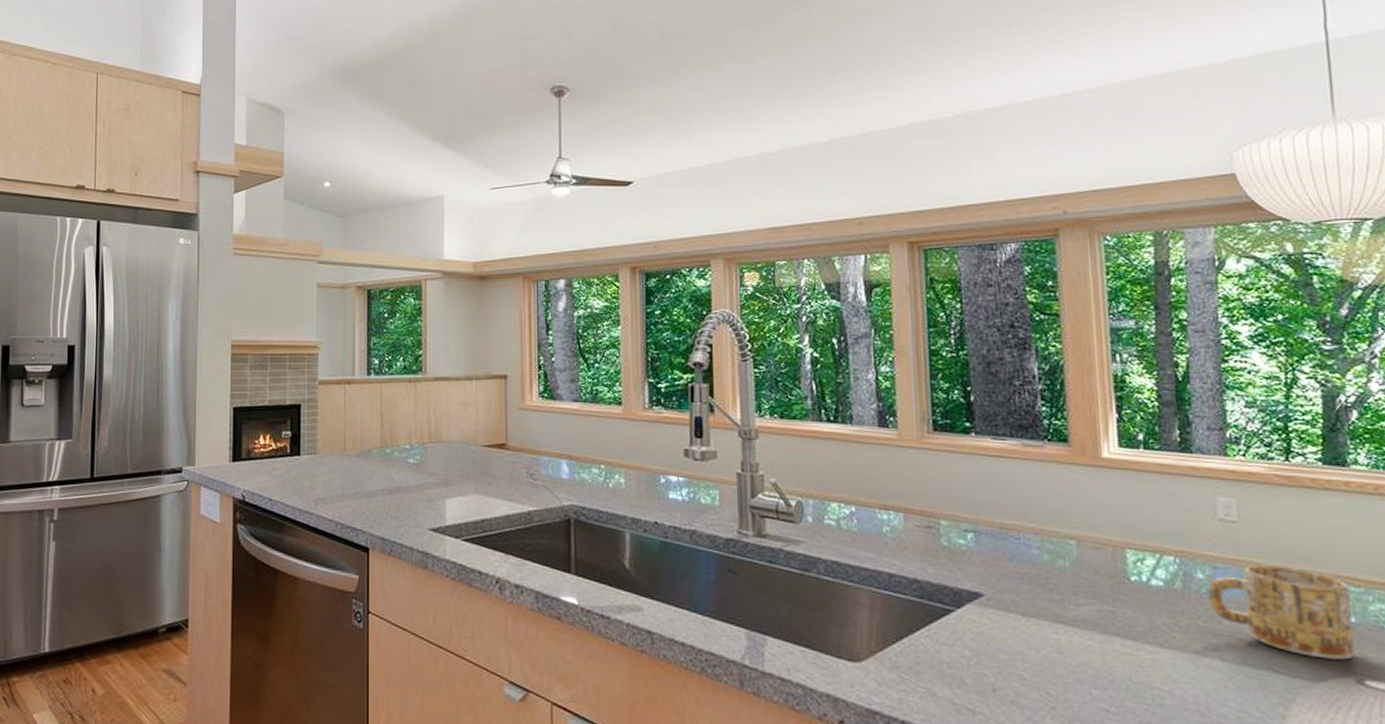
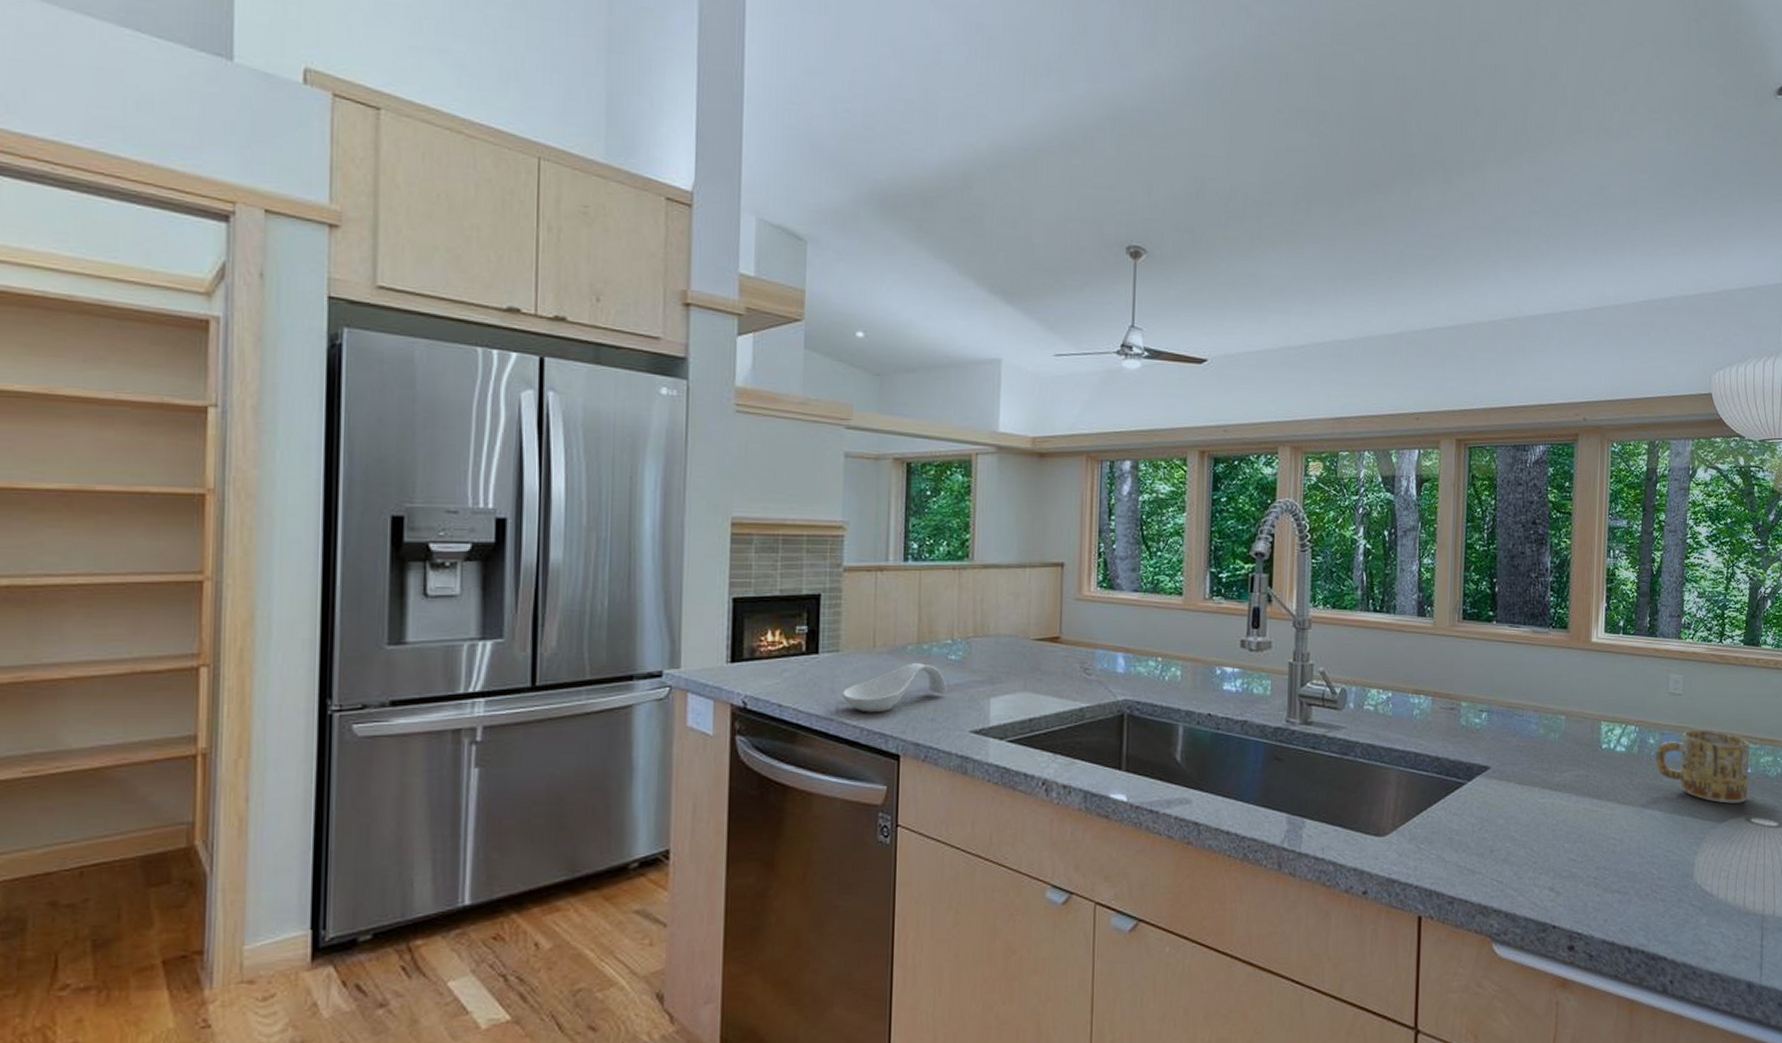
spoon rest: none [320,465,407,509] -> present [842,663,947,713]

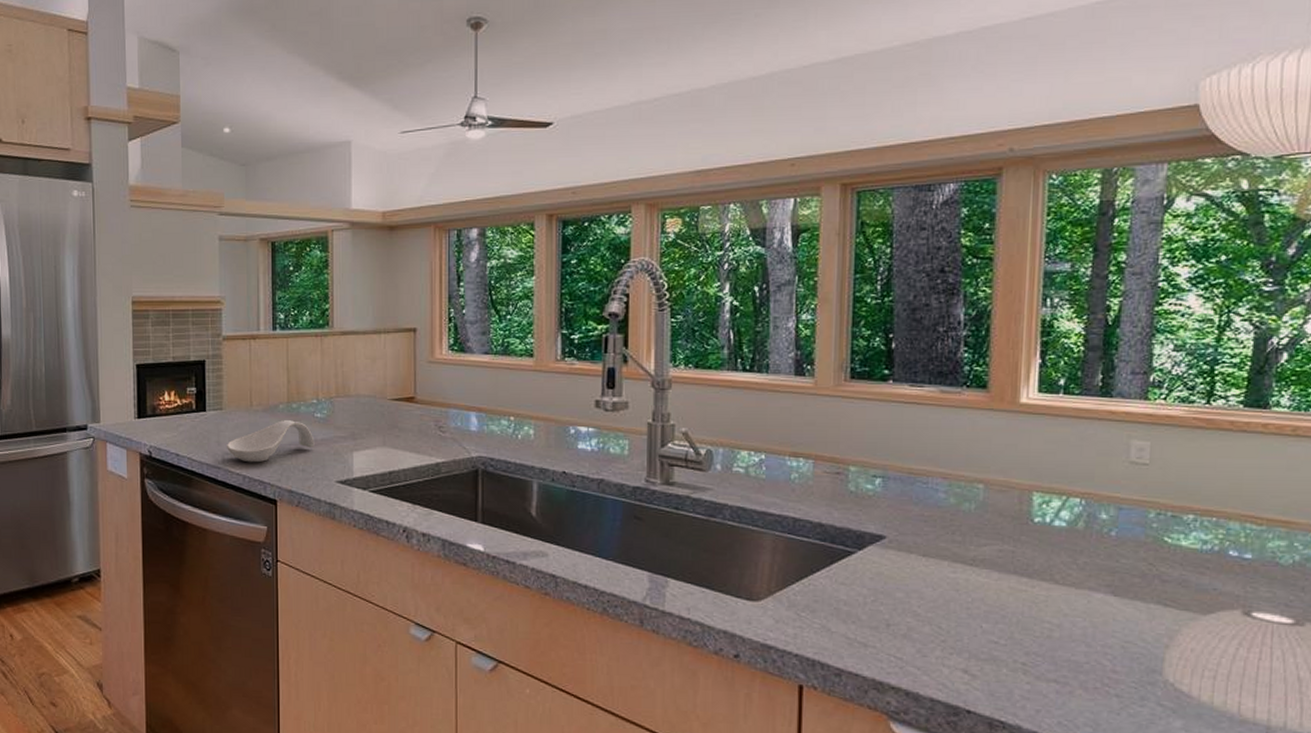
mug: present [1655,731,1750,804] -> none [1109,506,1251,594]

